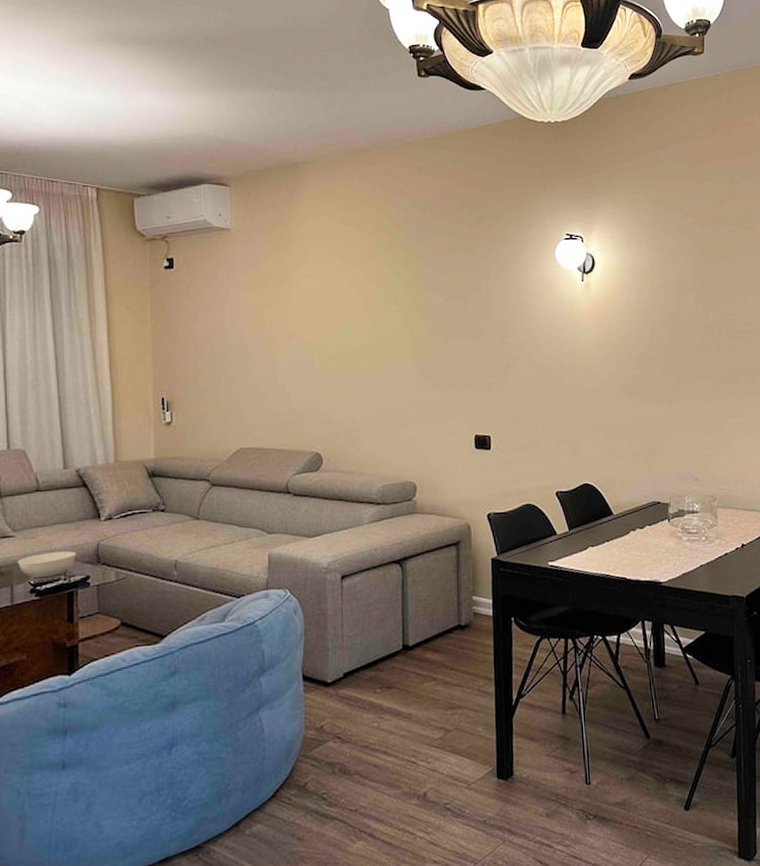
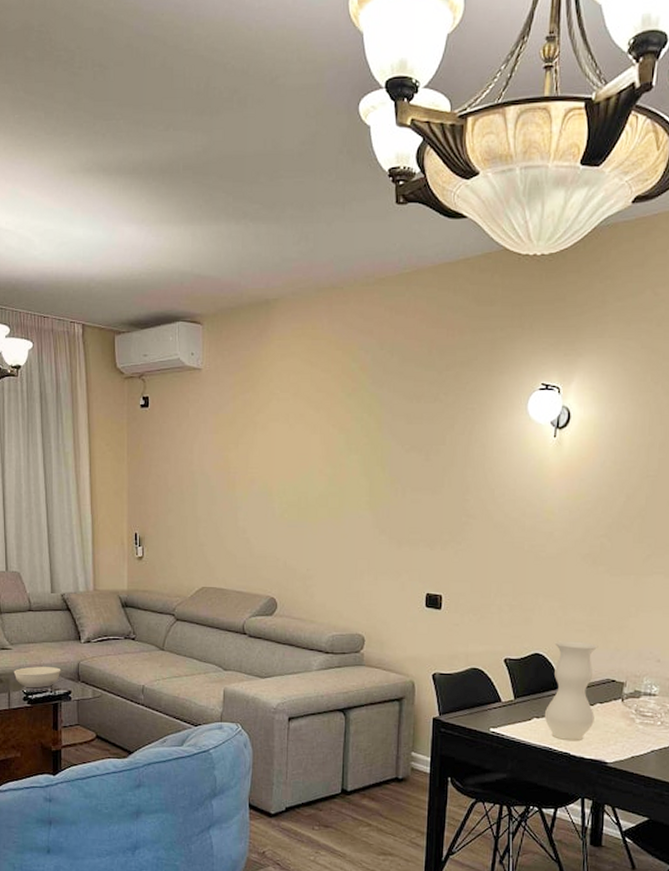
vase: none [598,468,646,566] -> present [544,641,599,741]

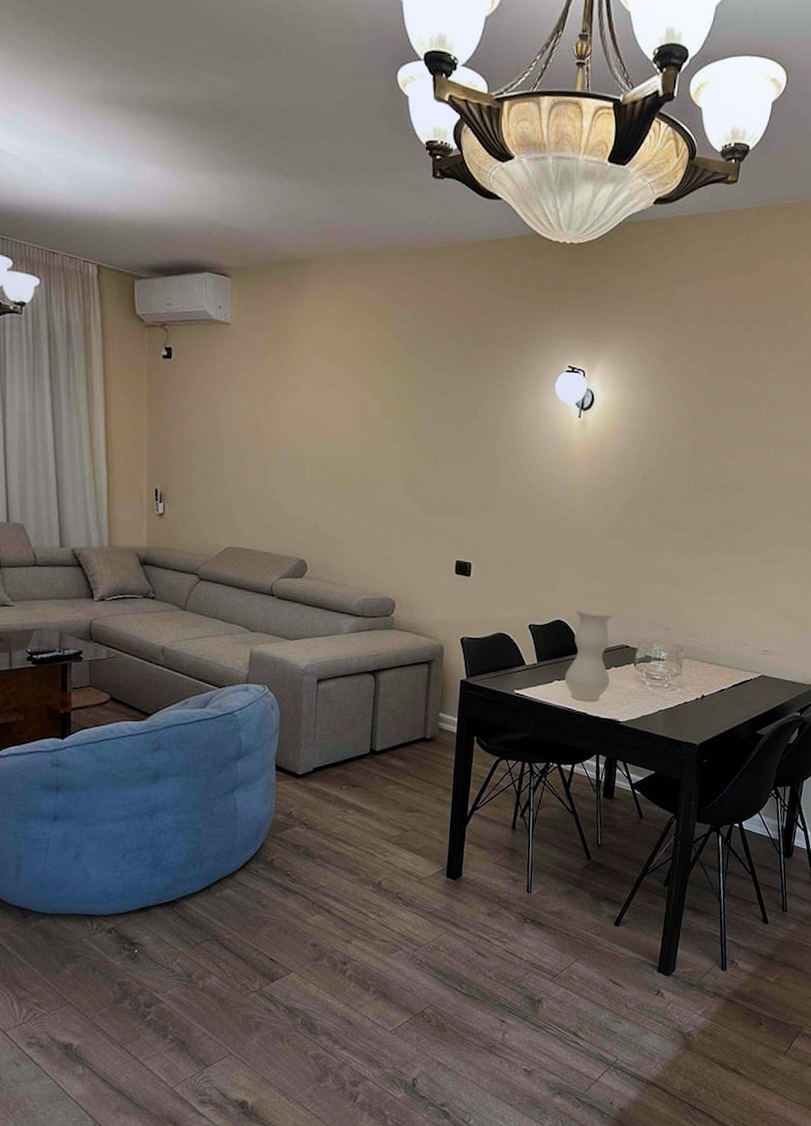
bowl: present [13,666,61,690] -> none [15,625,71,649]

